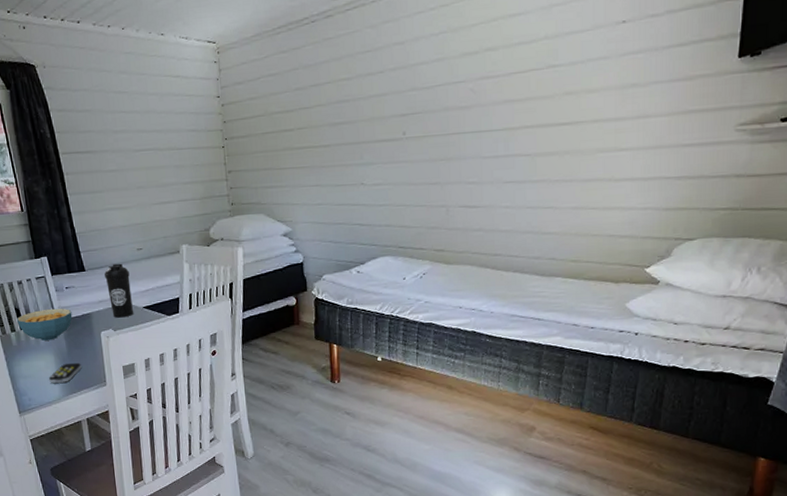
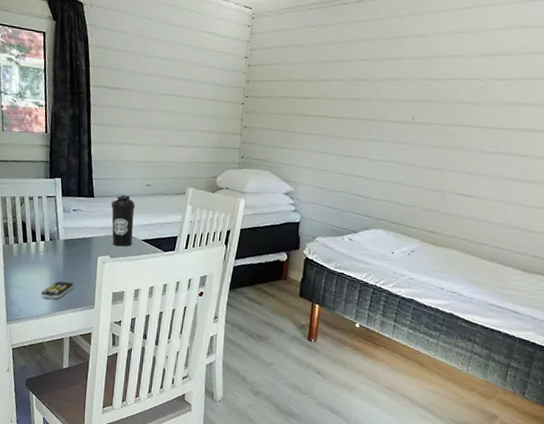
cereal bowl: present [16,308,73,341] -> none [21,227,75,257]

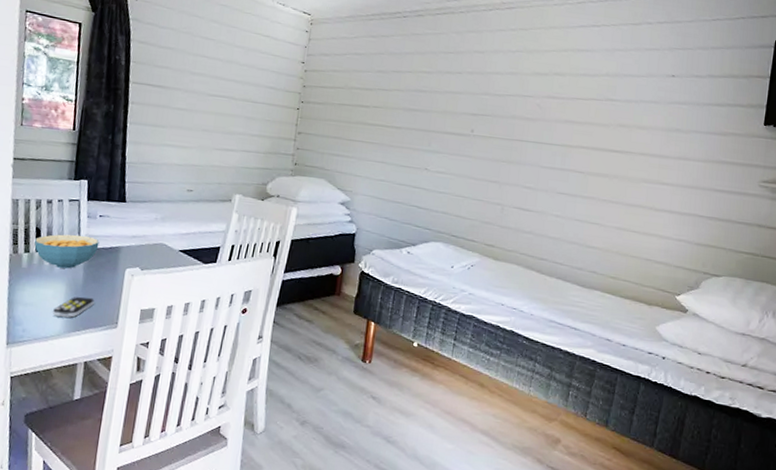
cereal bowl: none [21,227,75,257] -> present [34,234,100,269]
water bottle: present [111,195,135,247] -> none [144,200,173,258]

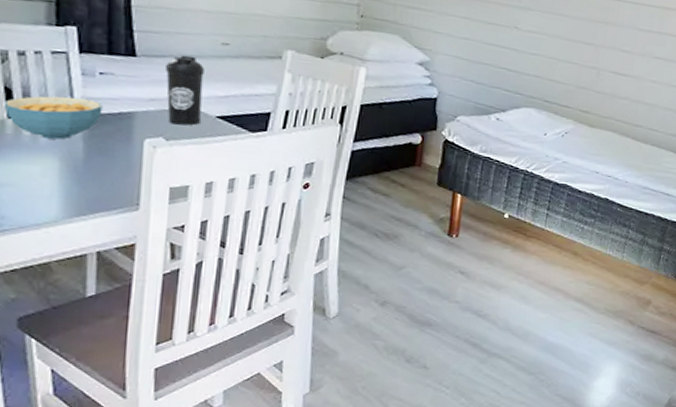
remote control: present [52,296,95,318] -> none [42,173,103,200]
water bottle: none [144,200,173,258] -> present [166,55,204,126]

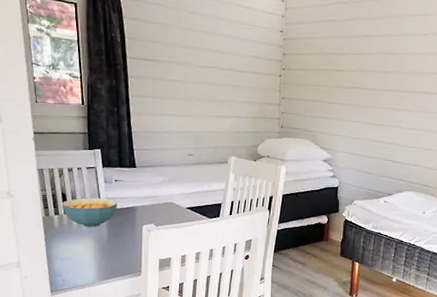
water bottle: present [166,55,204,126] -> none [154,164,178,215]

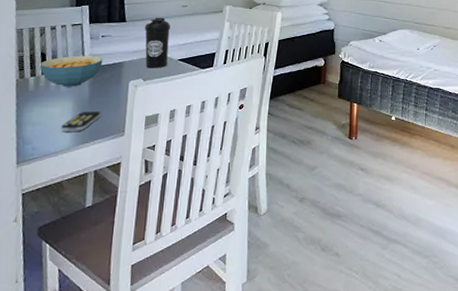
remote control: none [85,250,119,268] -> present [60,111,101,131]
water bottle: none [154,164,178,215] -> present [145,17,170,68]

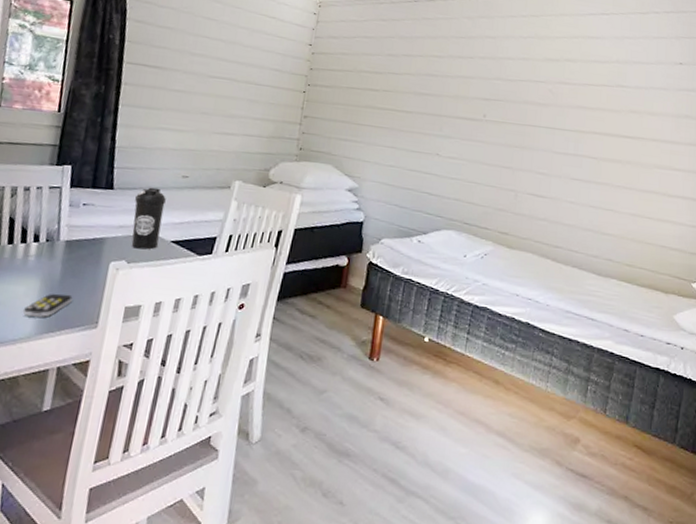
cereal bowl: present [40,55,103,87] -> none [6,224,82,263]

